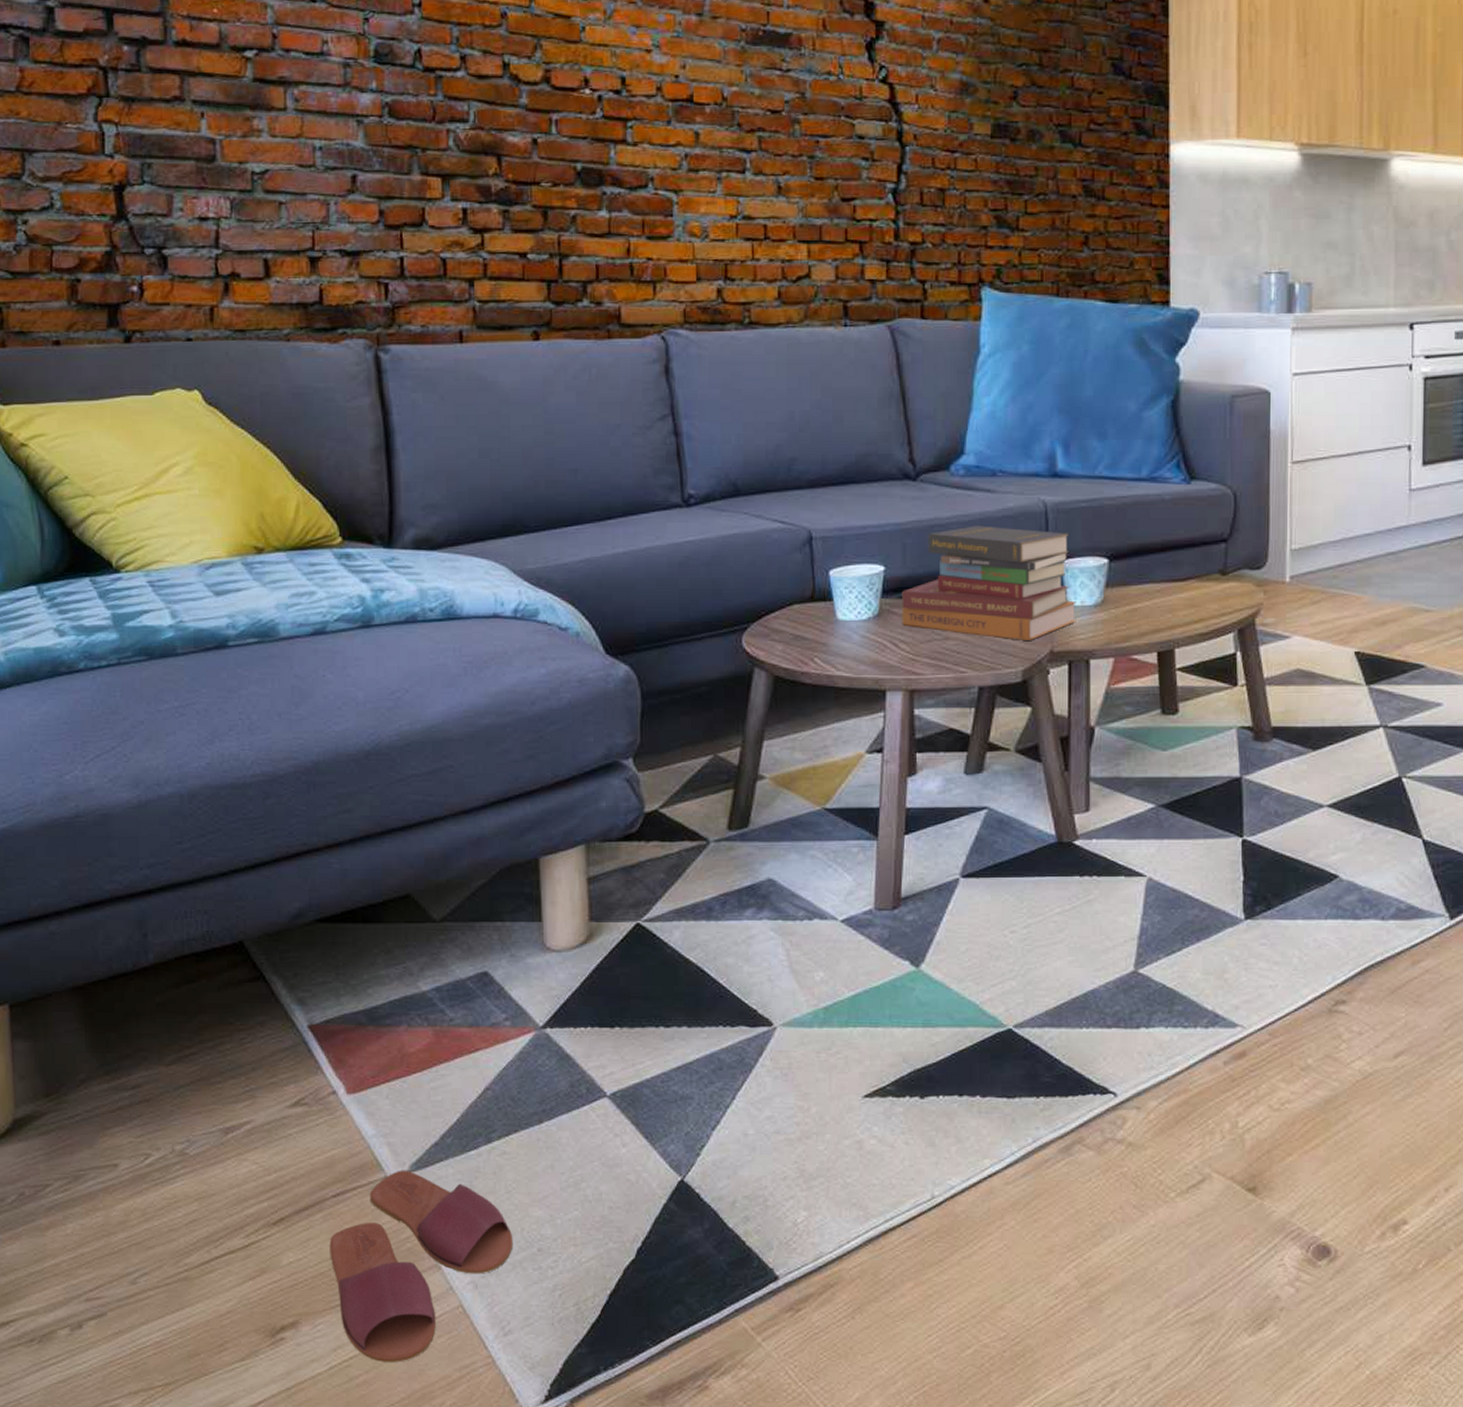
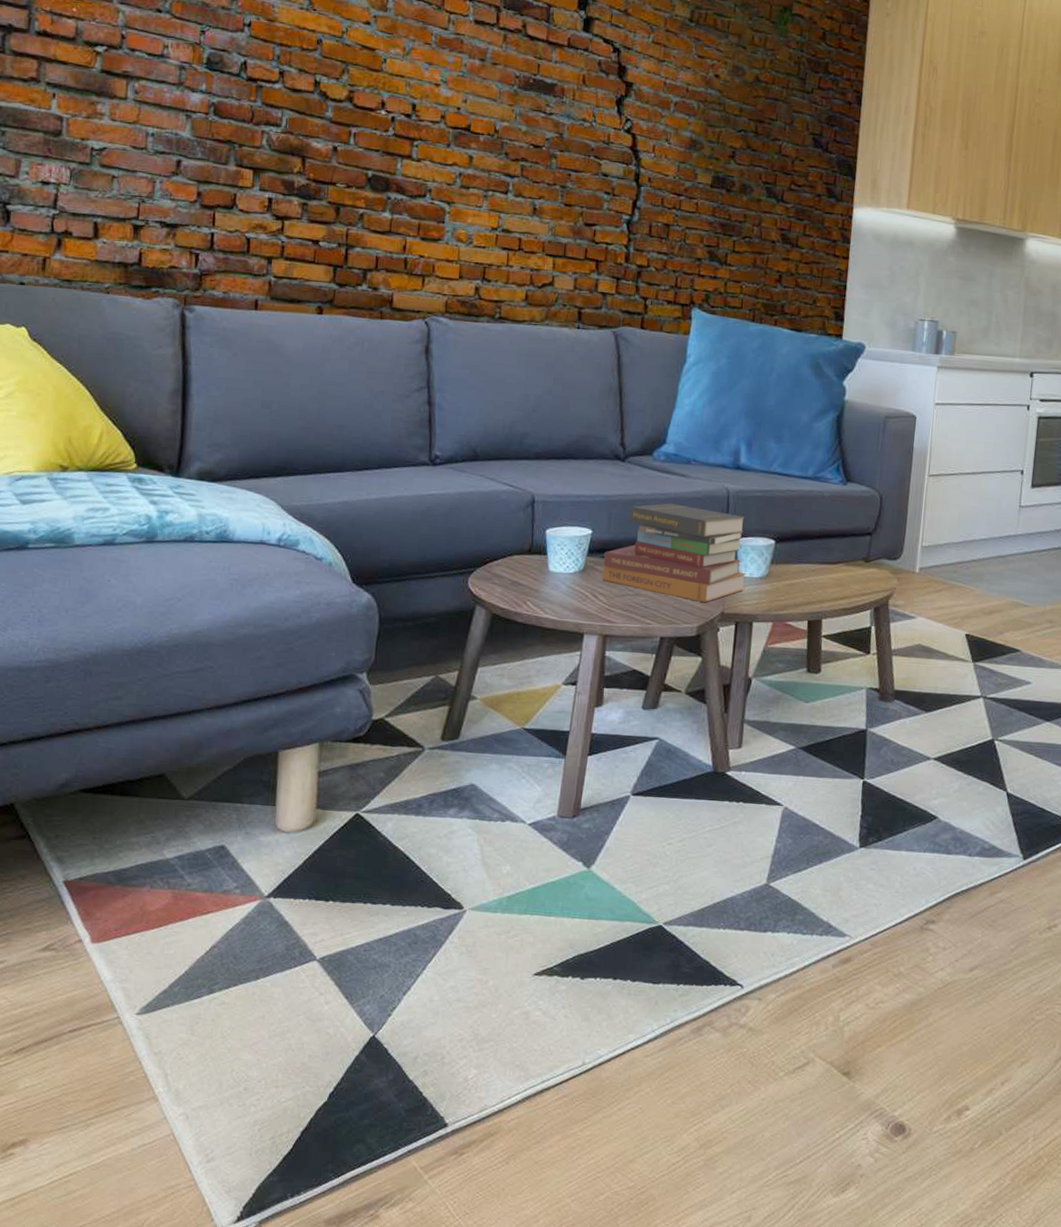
slippers: present [329,1170,513,1362] -> none [62,1012,224,1180]

